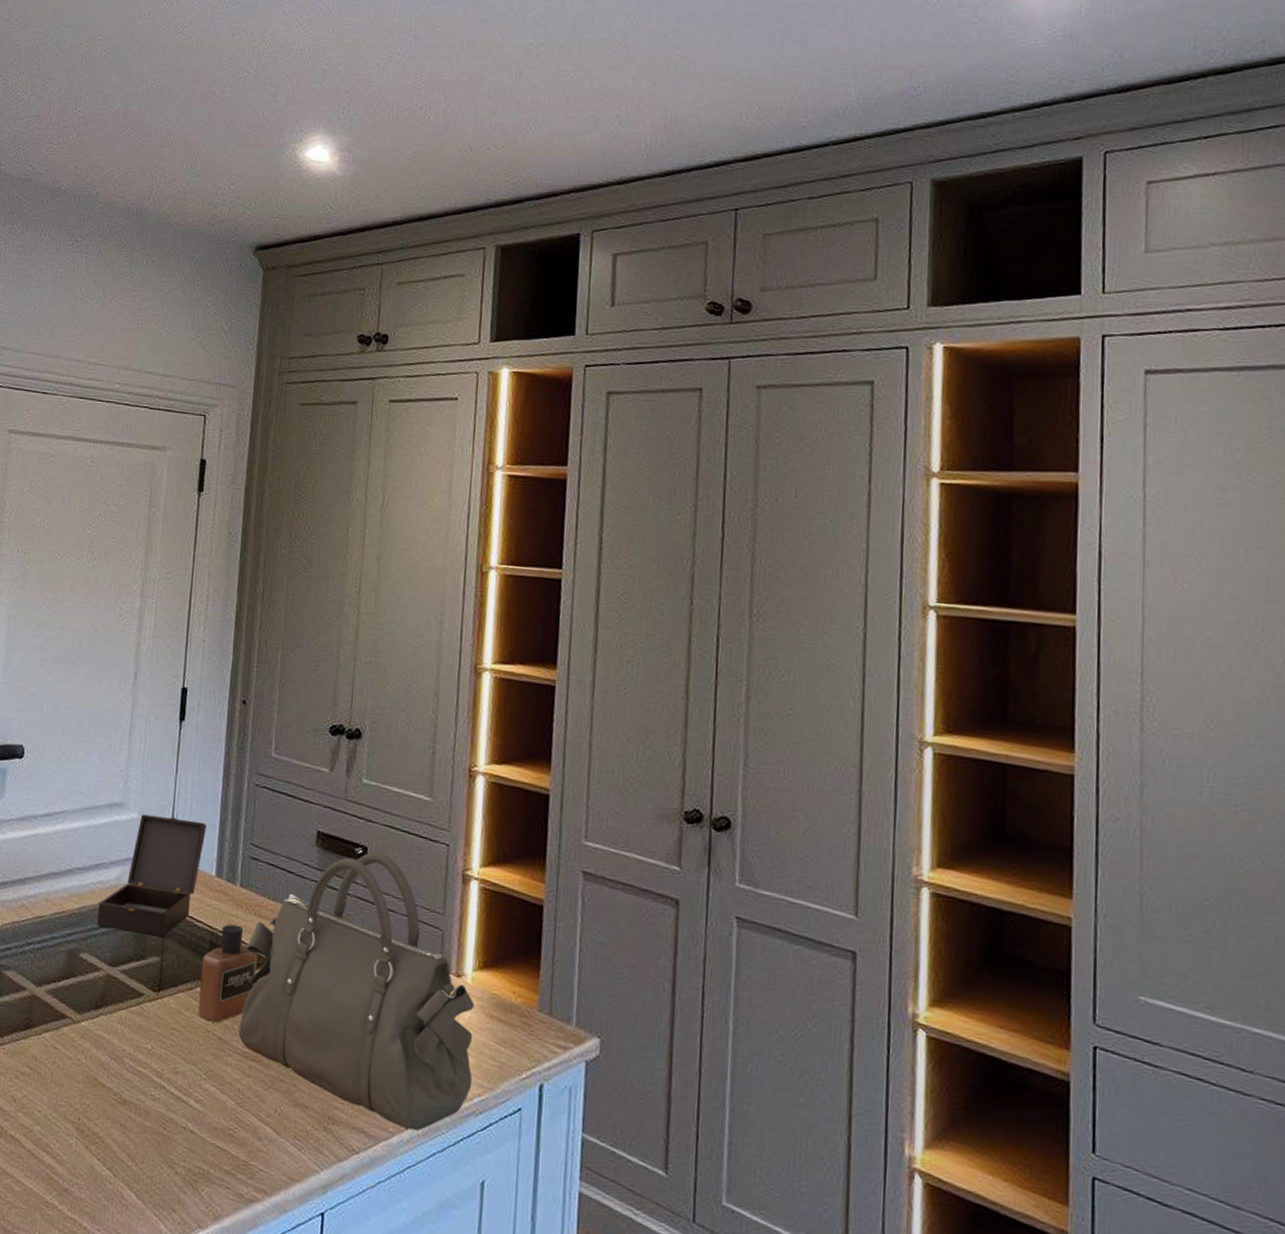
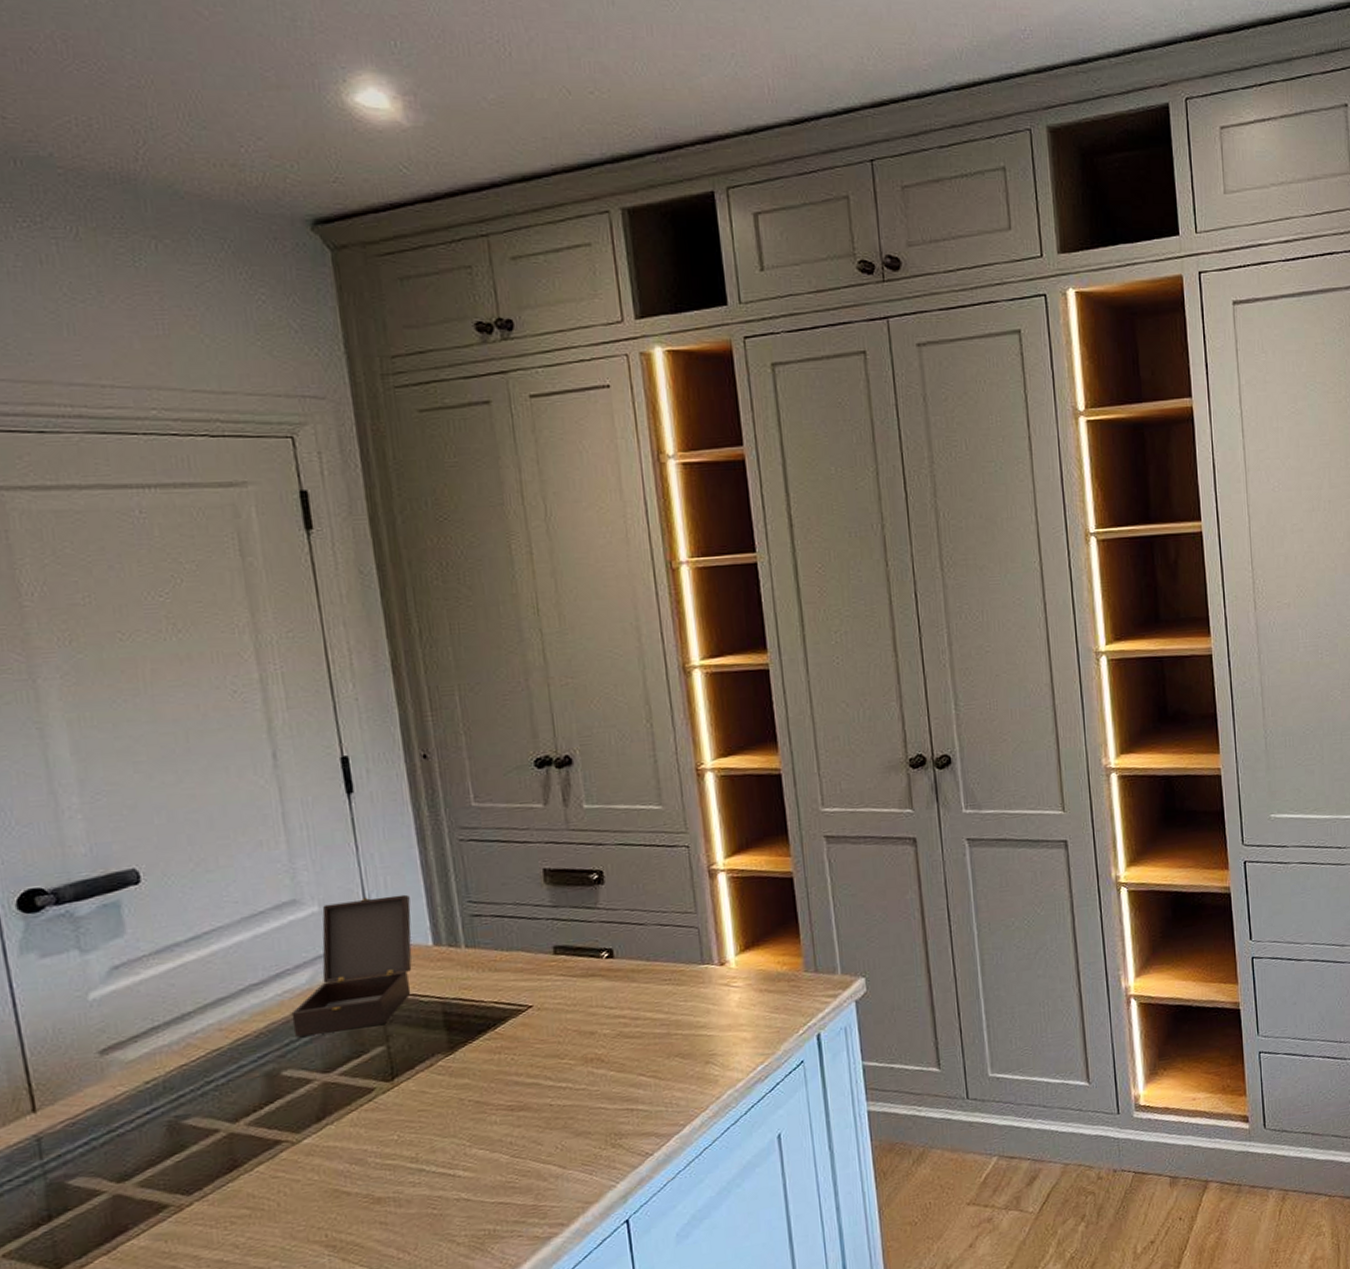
perfume: present [197,924,258,1023] -> none [437,986,505,1090]
shoulder bag: present [238,851,475,1132] -> none [487,871,754,1117]

